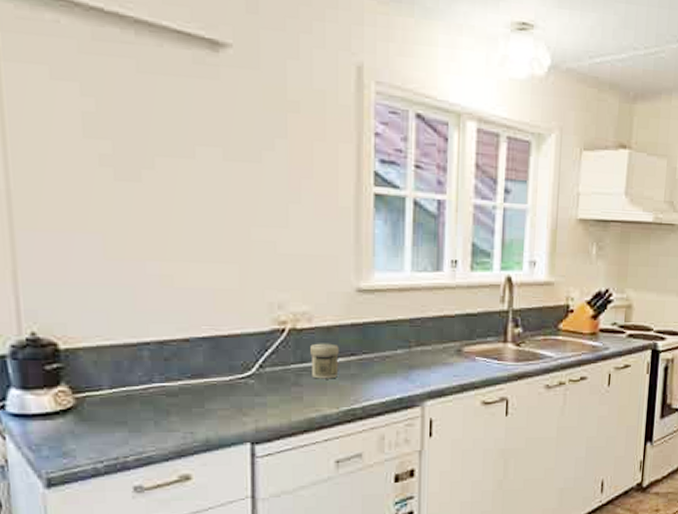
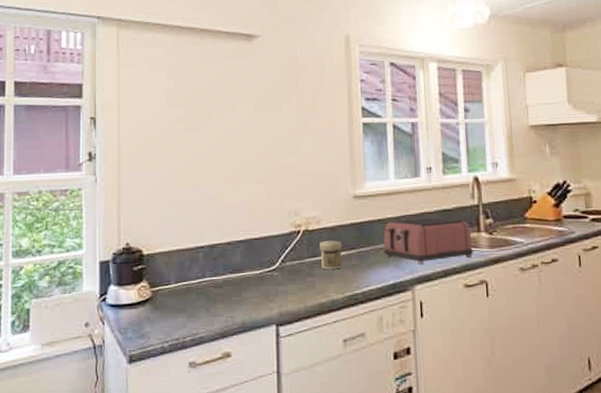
toaster: none [390,321,497,376] -> present [383,217,474,264]

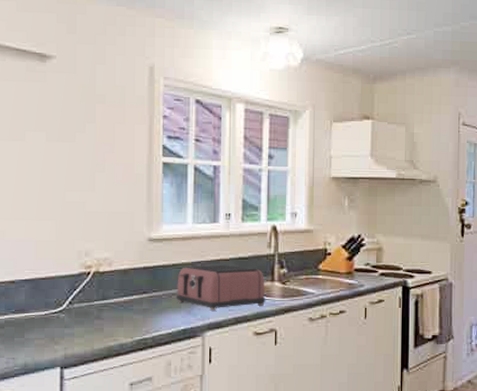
jar: present [320,240,342,270] -> none [110,283,133,313]

